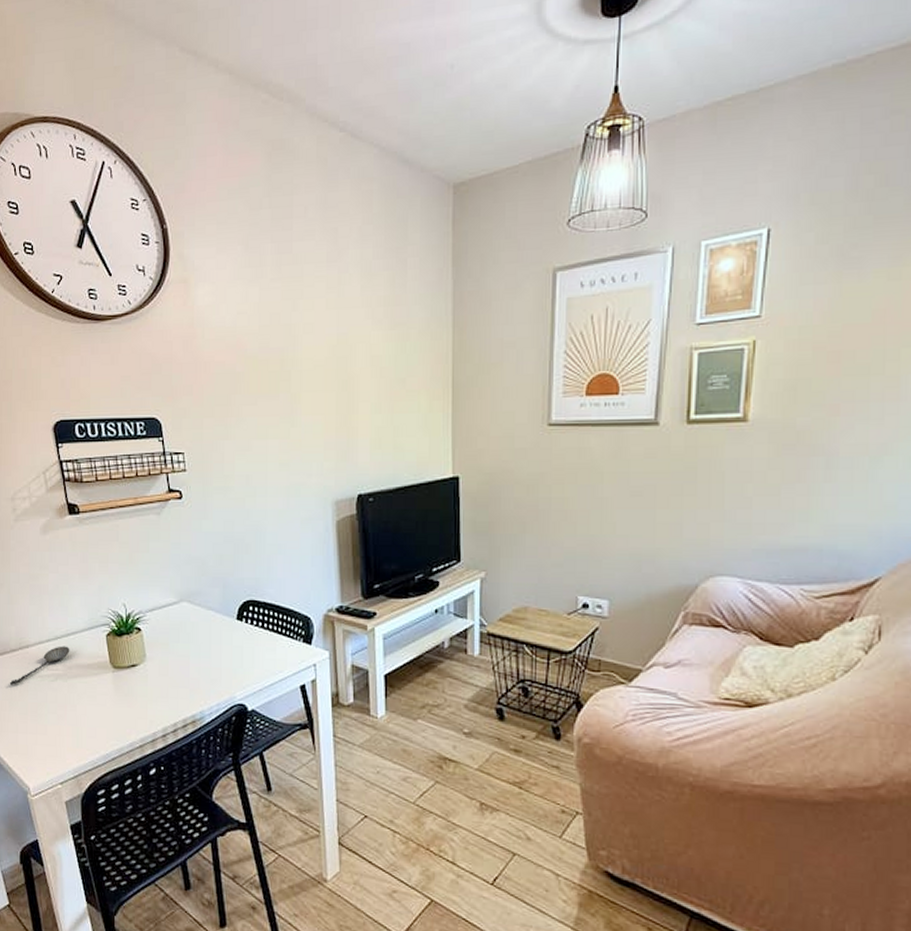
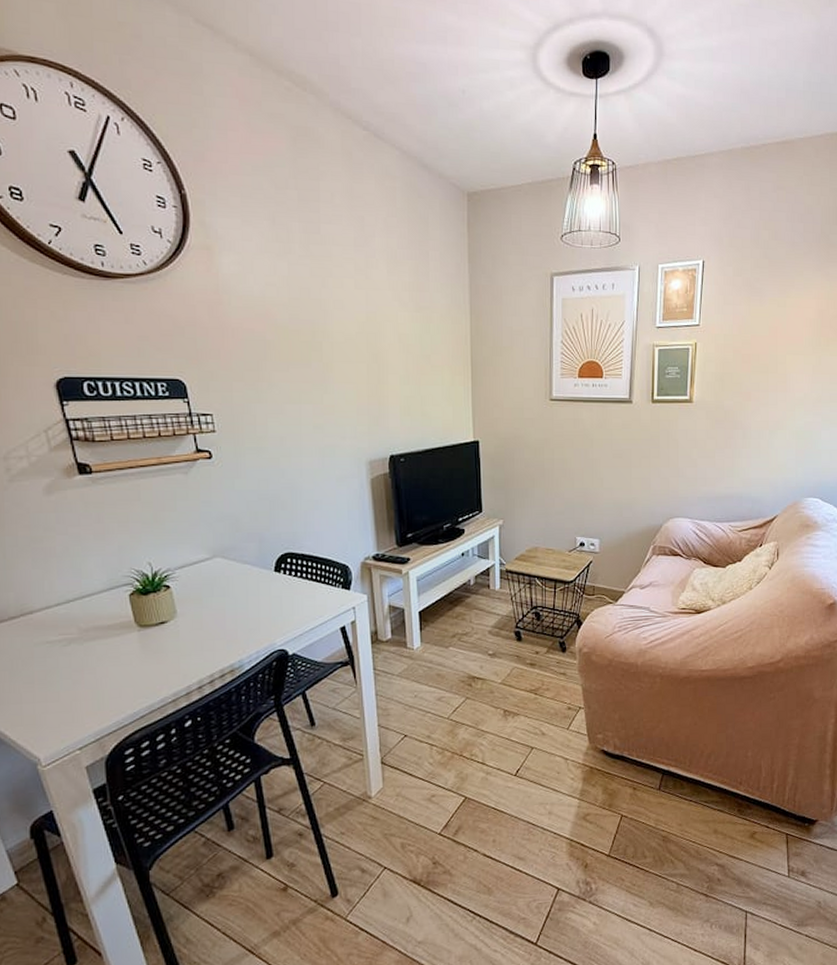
spoon: present [9,646,70,685] -> none [8,609,86,654]

